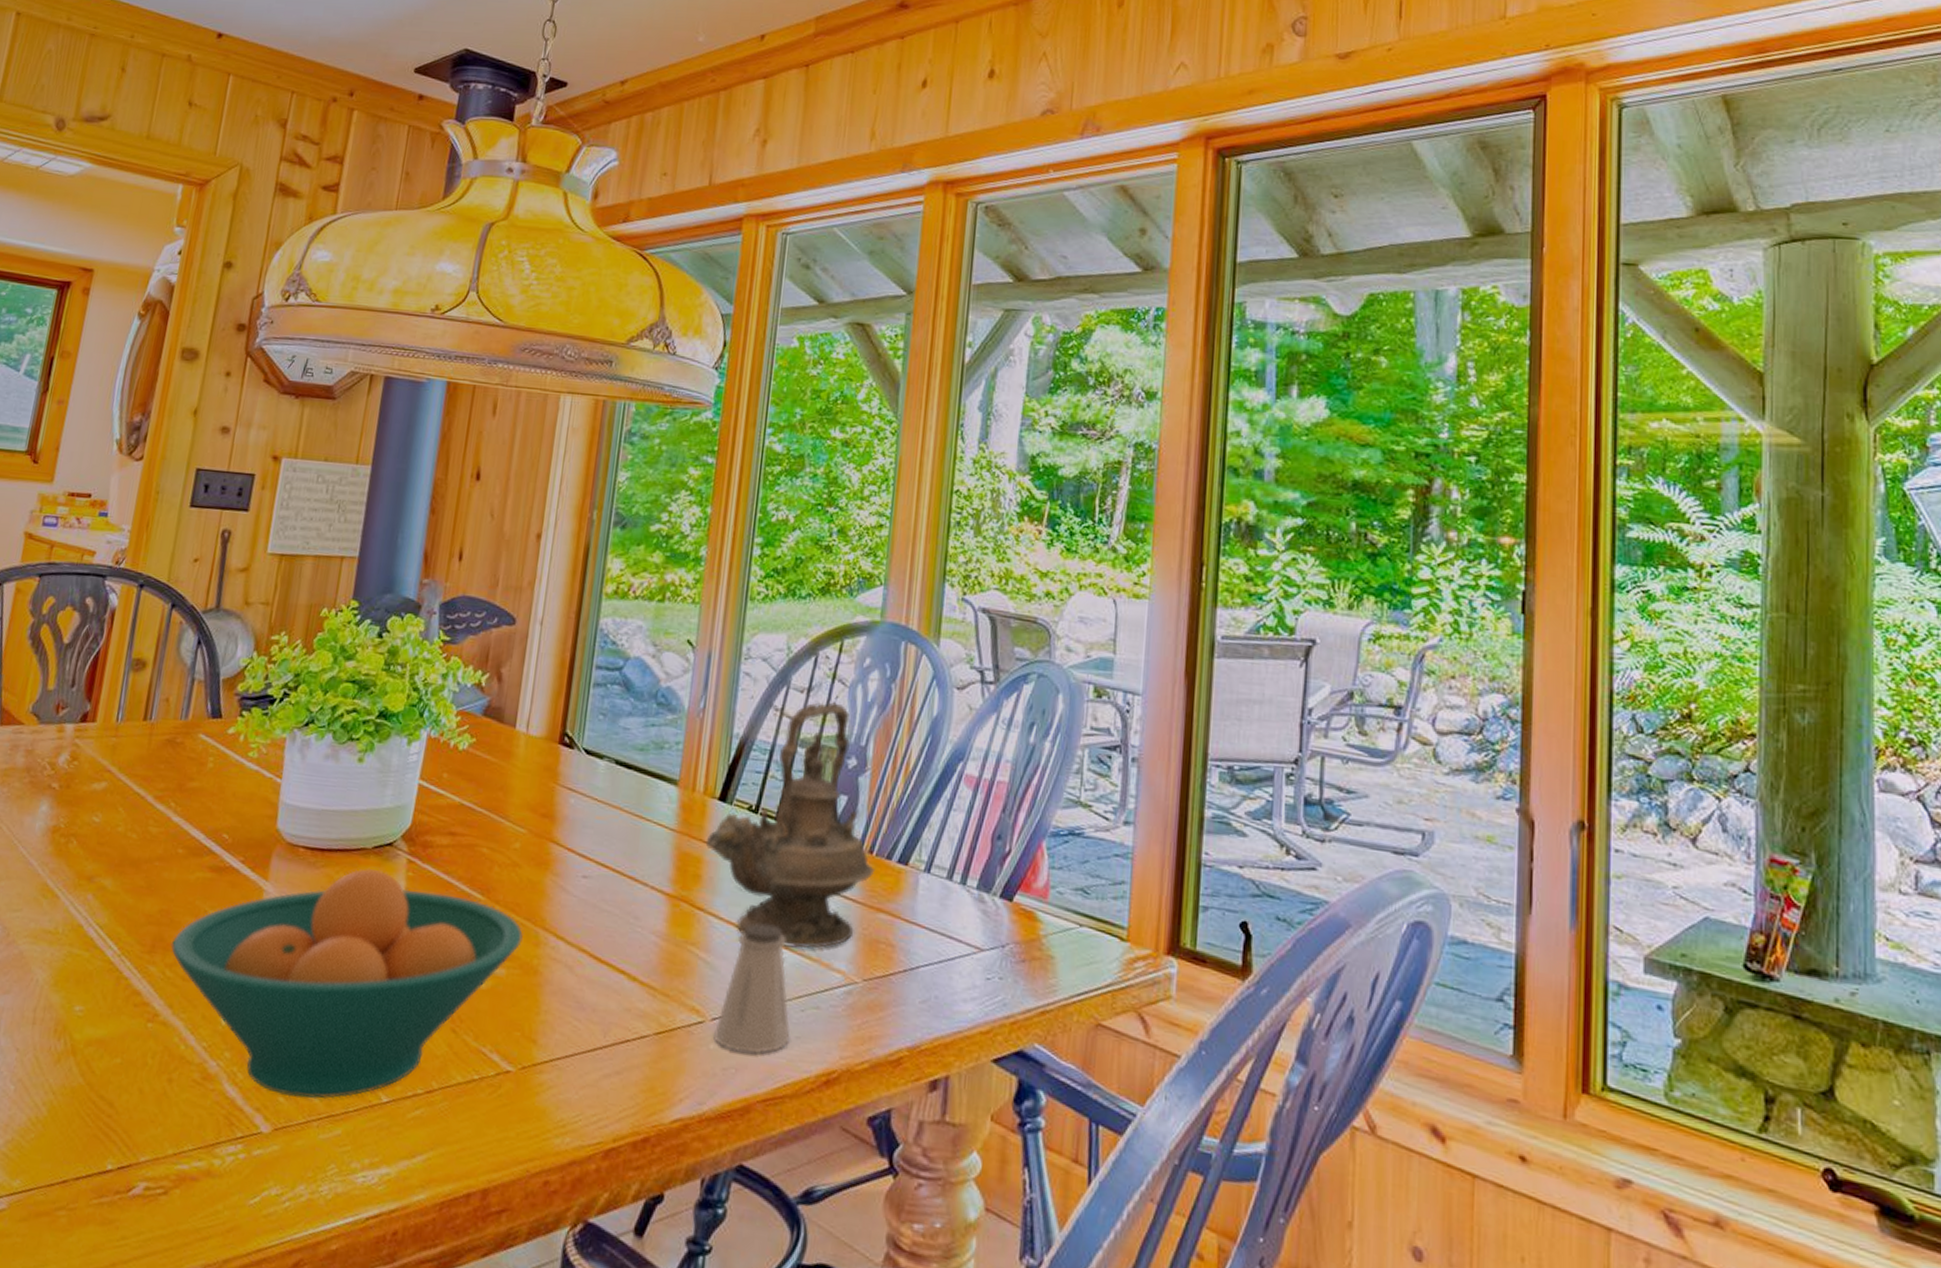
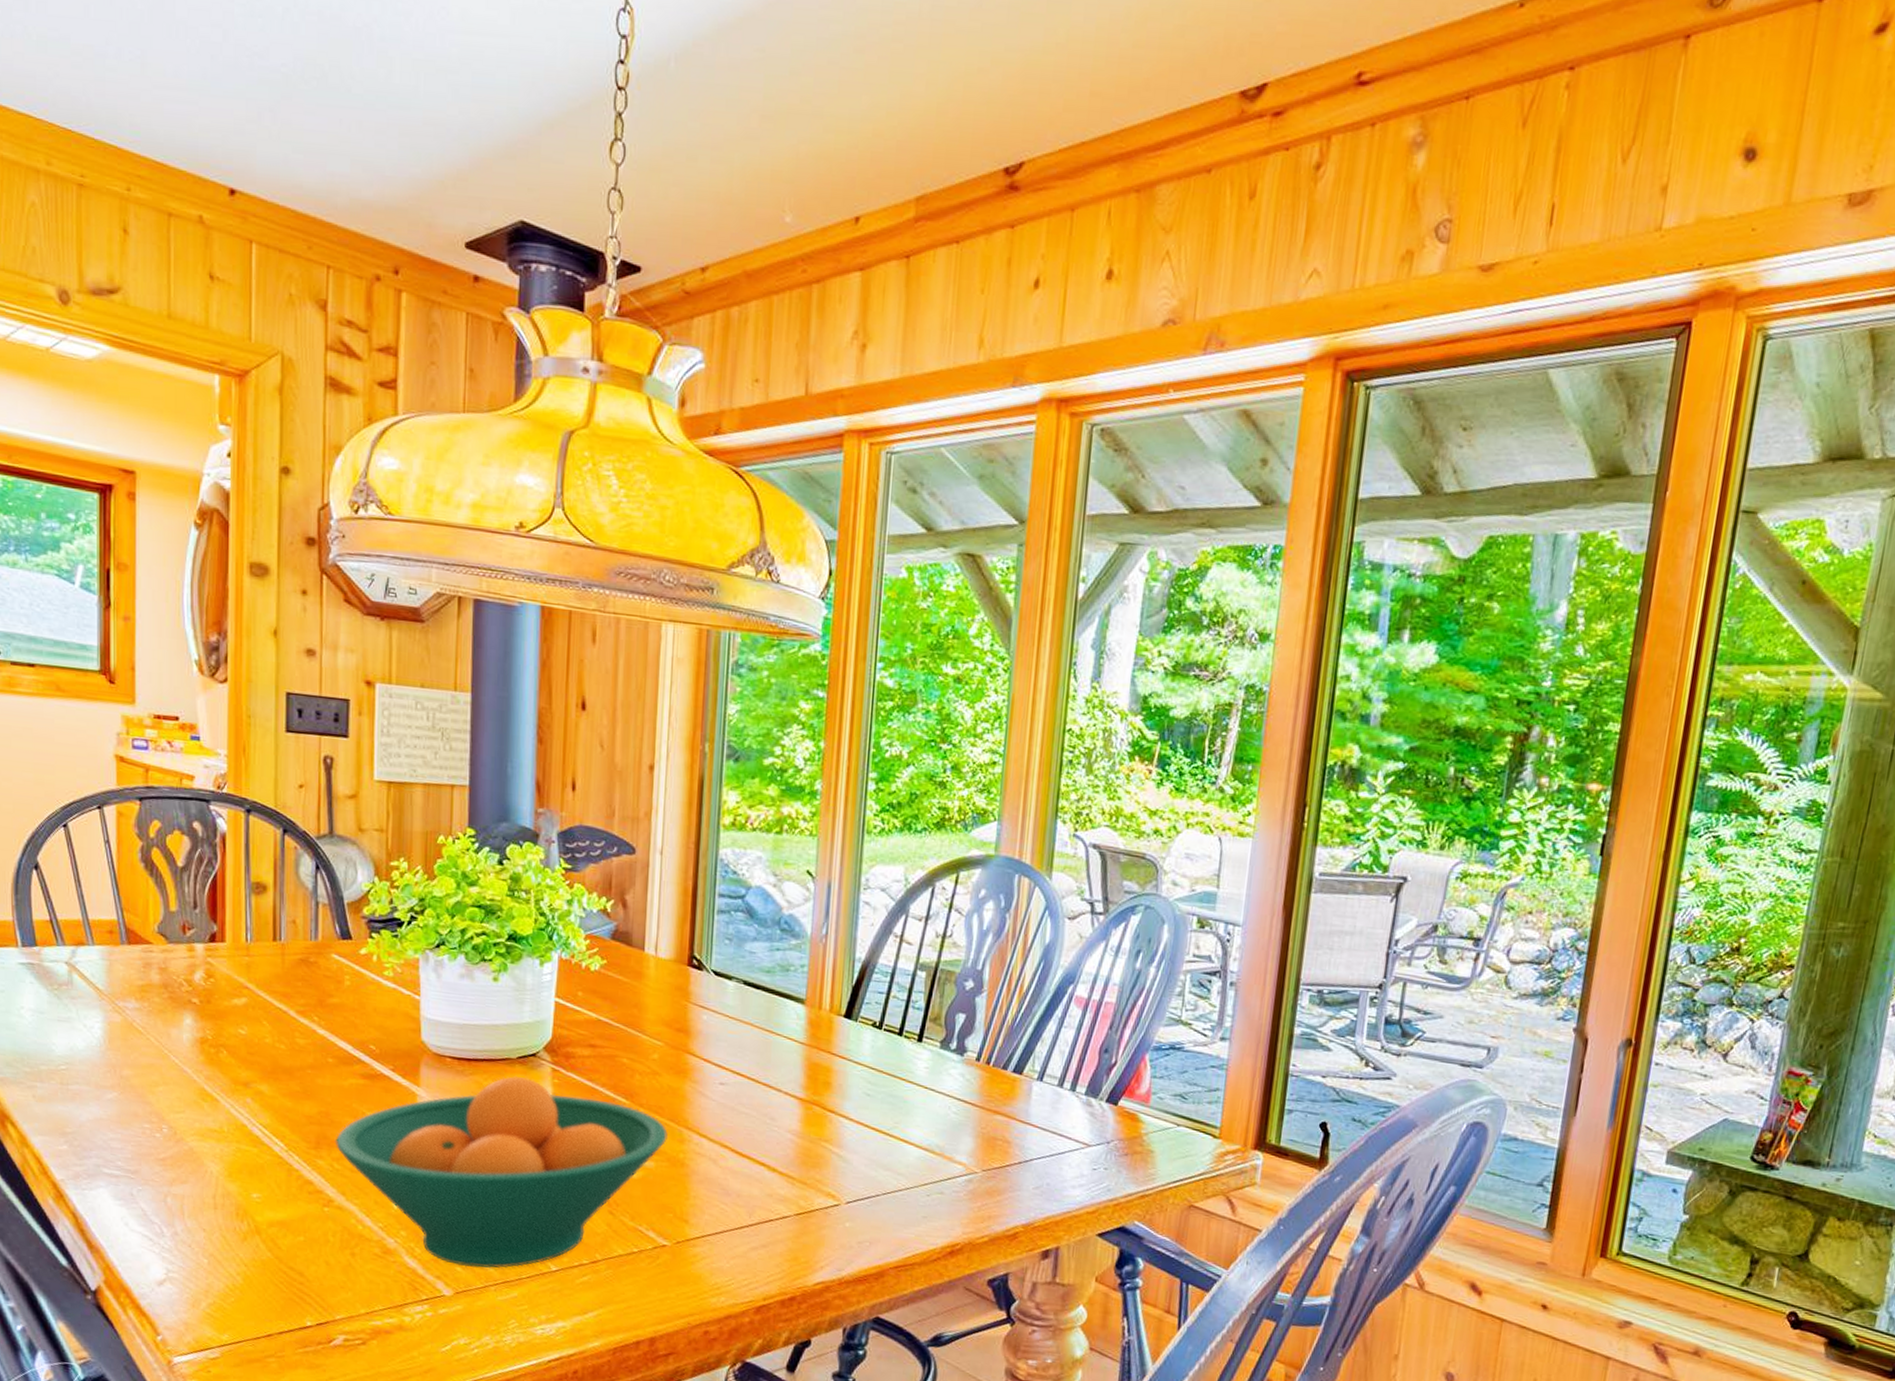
teapot: present [705,702,874,949] -> none [833,930,991,1145]
saltshaker: present [714,924,791,1054] -> none [849,1124,918,1231]

